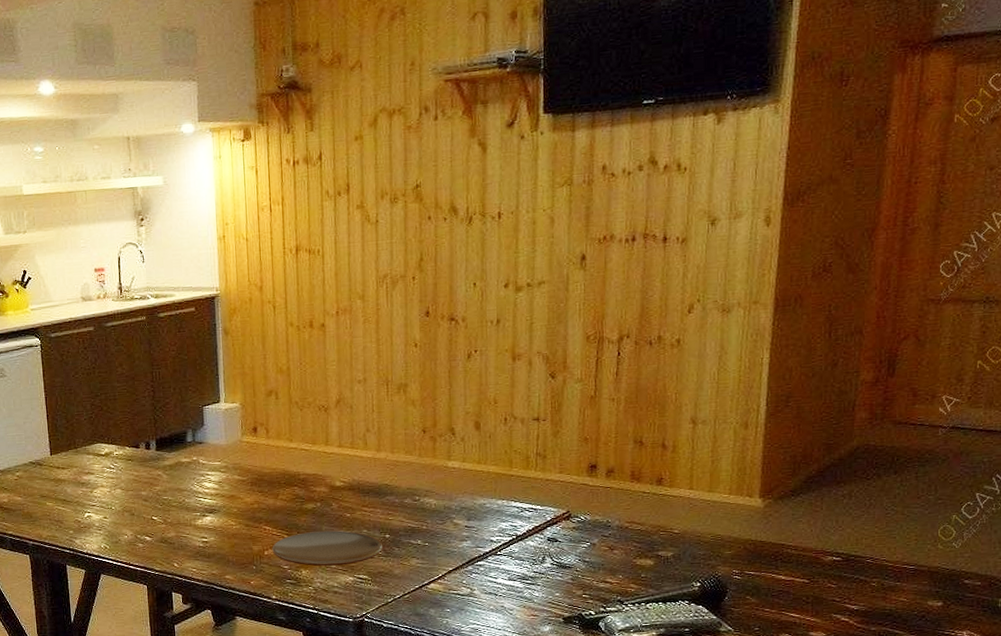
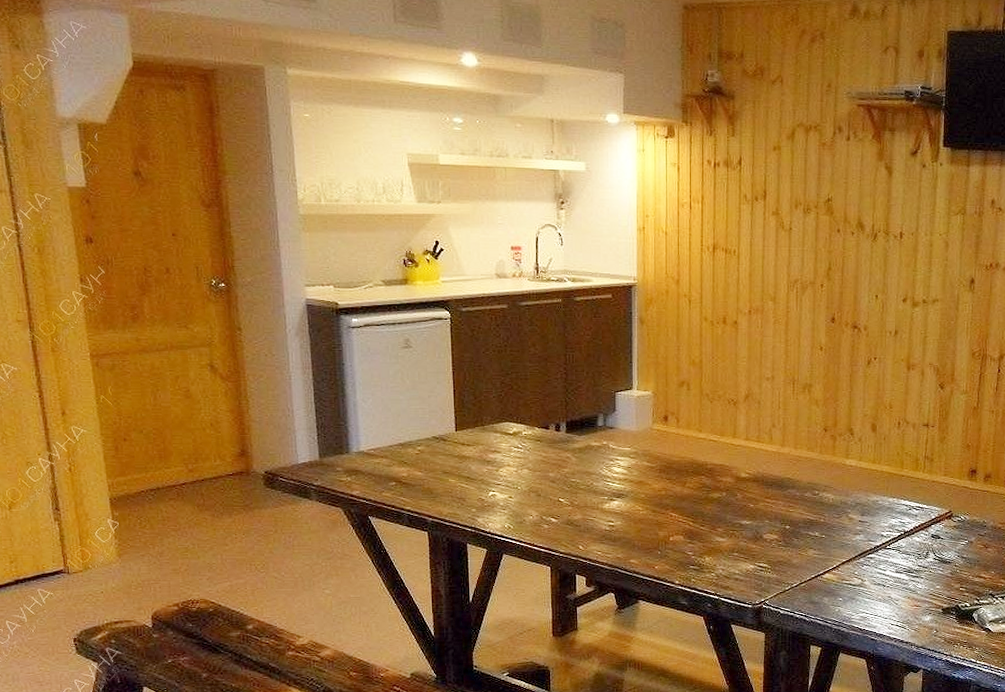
plate: present [272,530,383,567] -> none [677,519,783,554]

